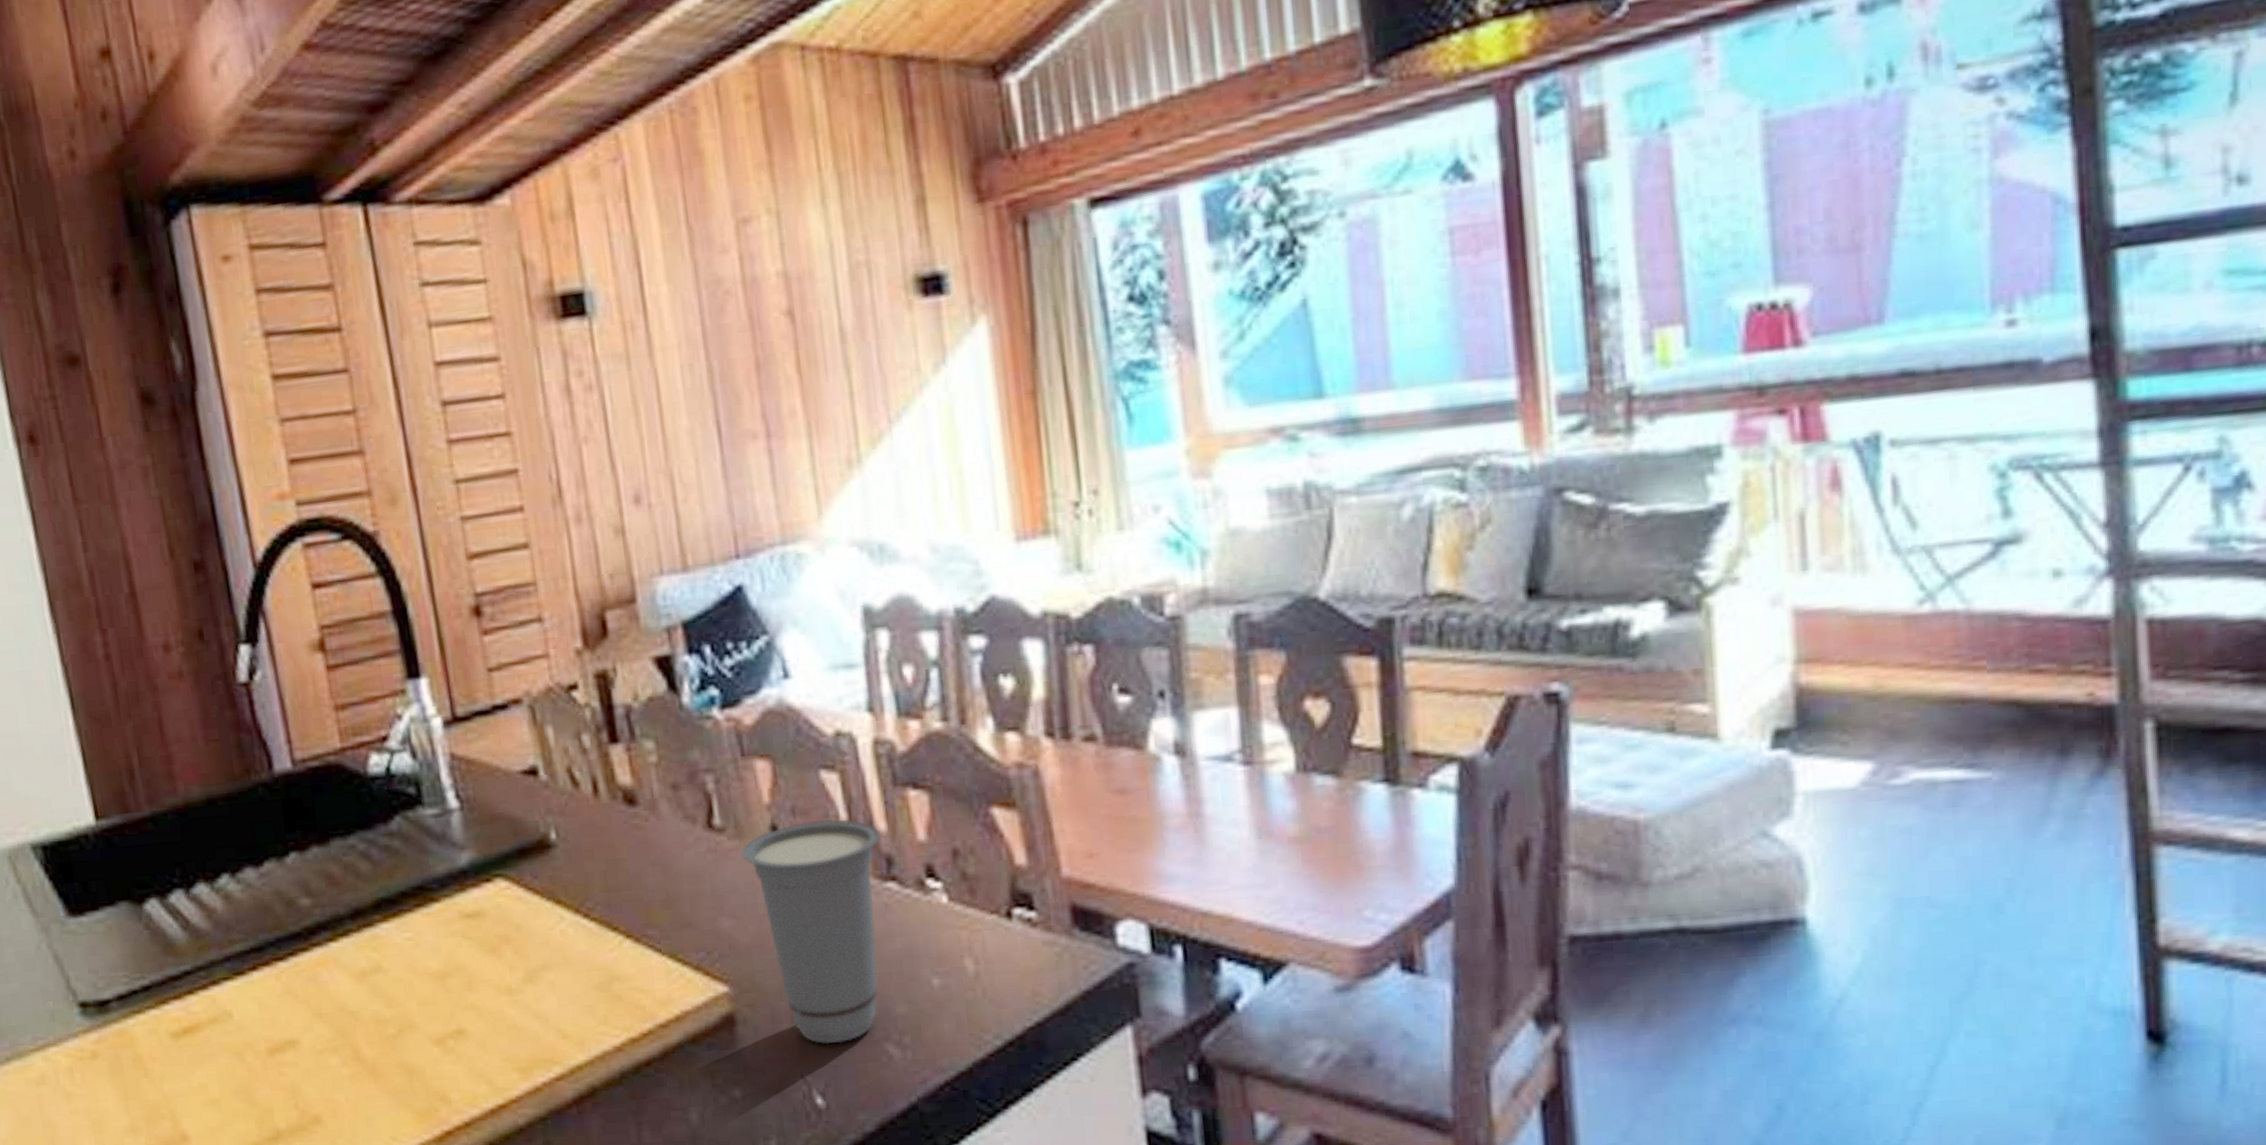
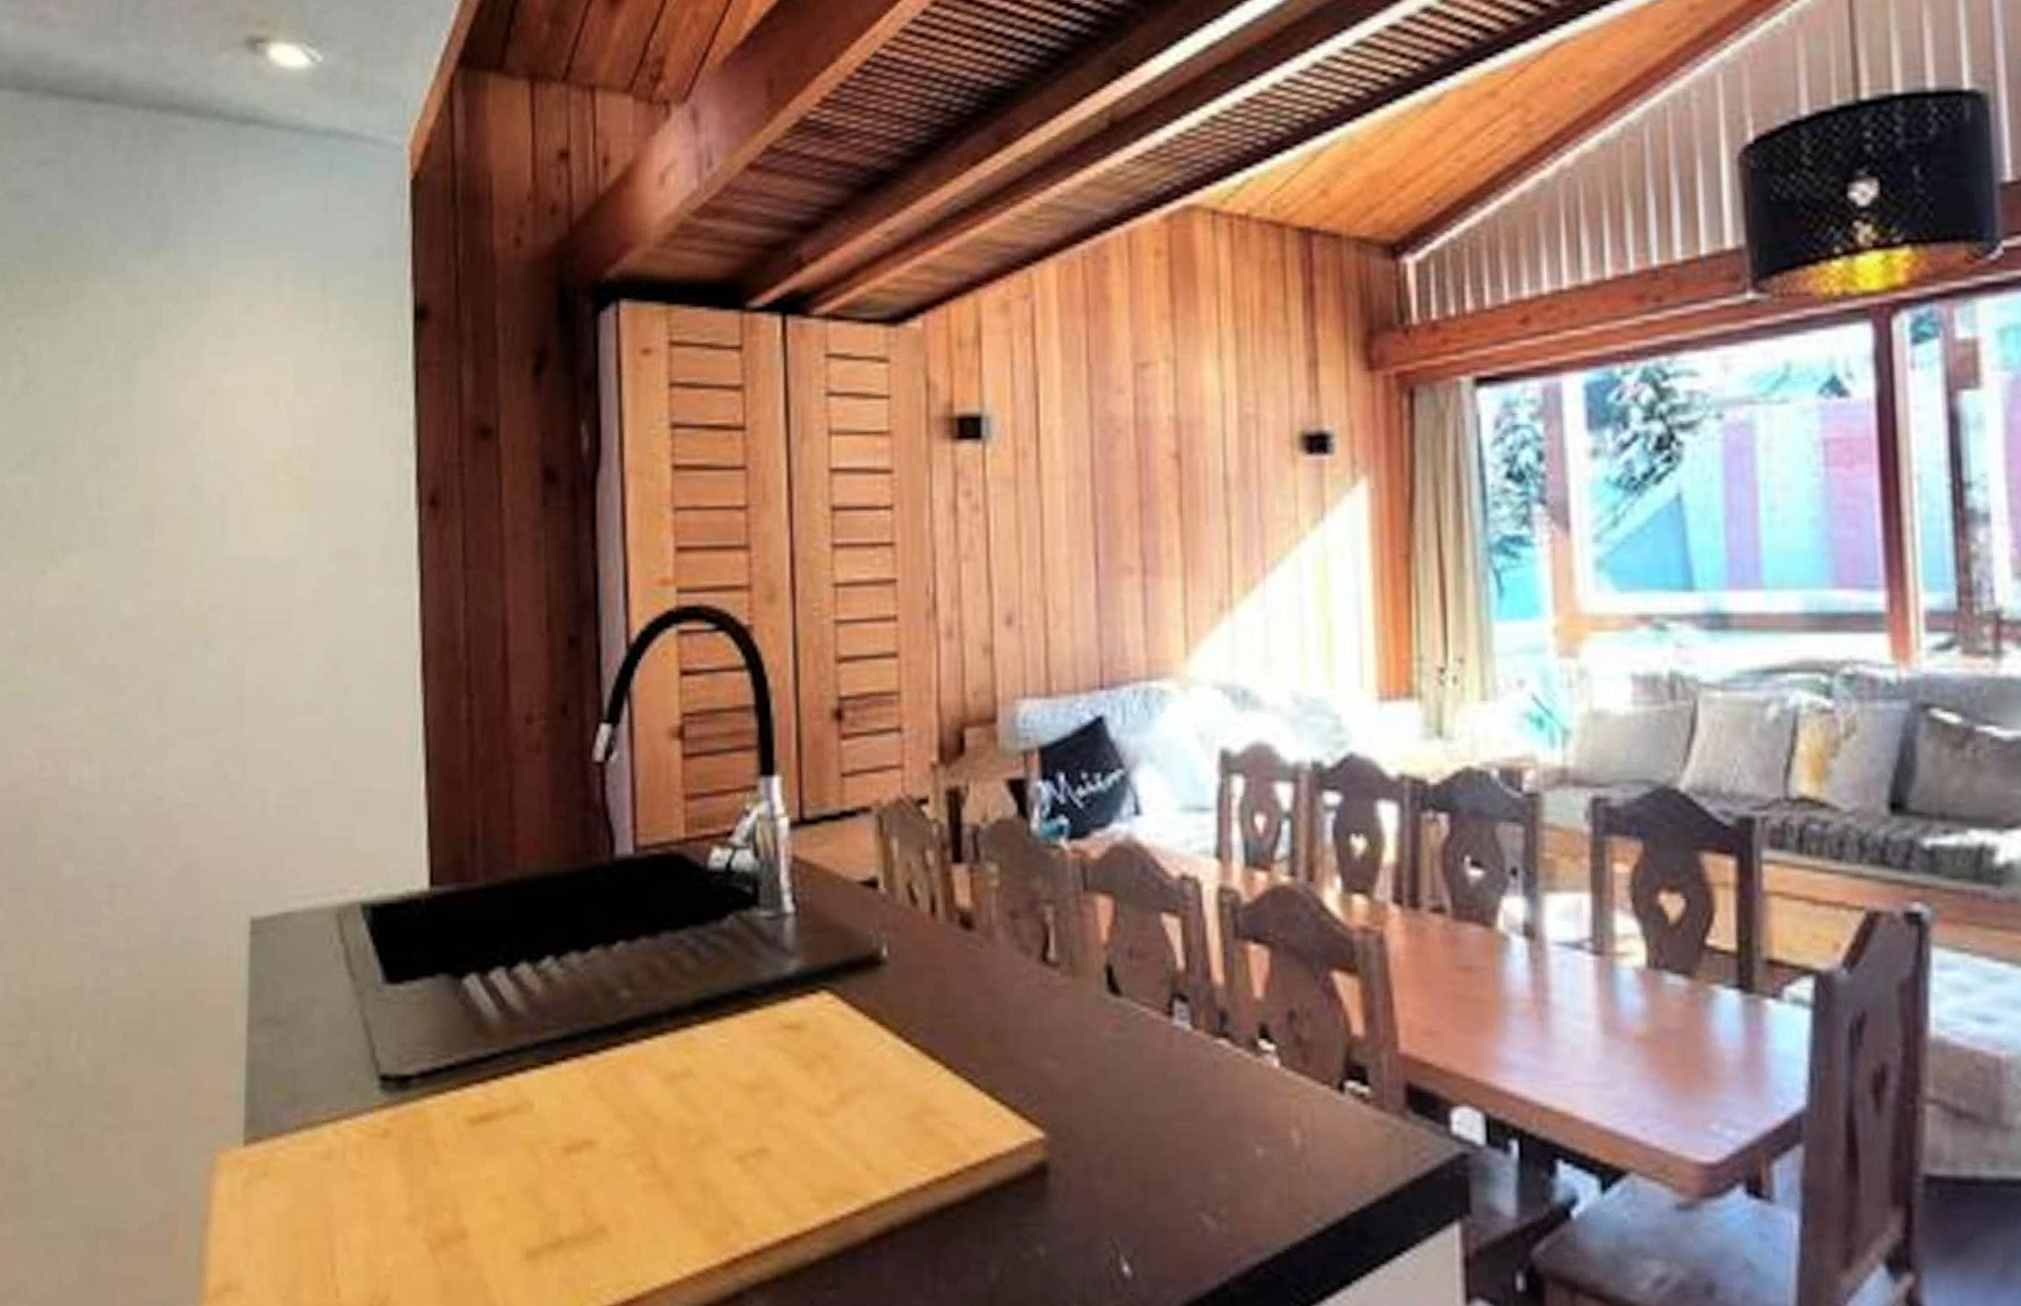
cup: present [741,819,881,1045] -> none [1073,965,1217,1208]

